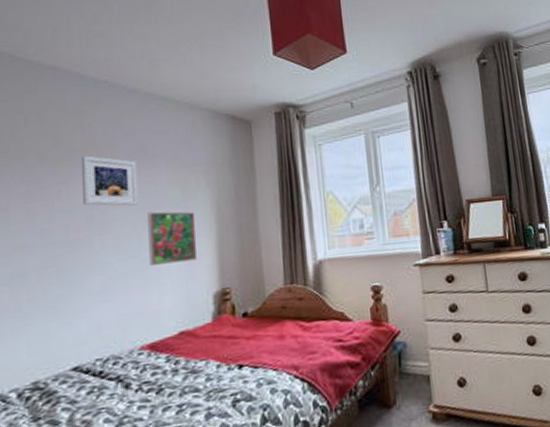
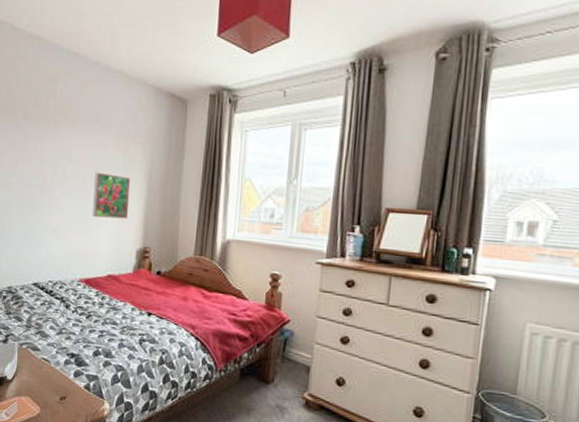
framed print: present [80,155,138,206] -> none [51,117,92,165]

